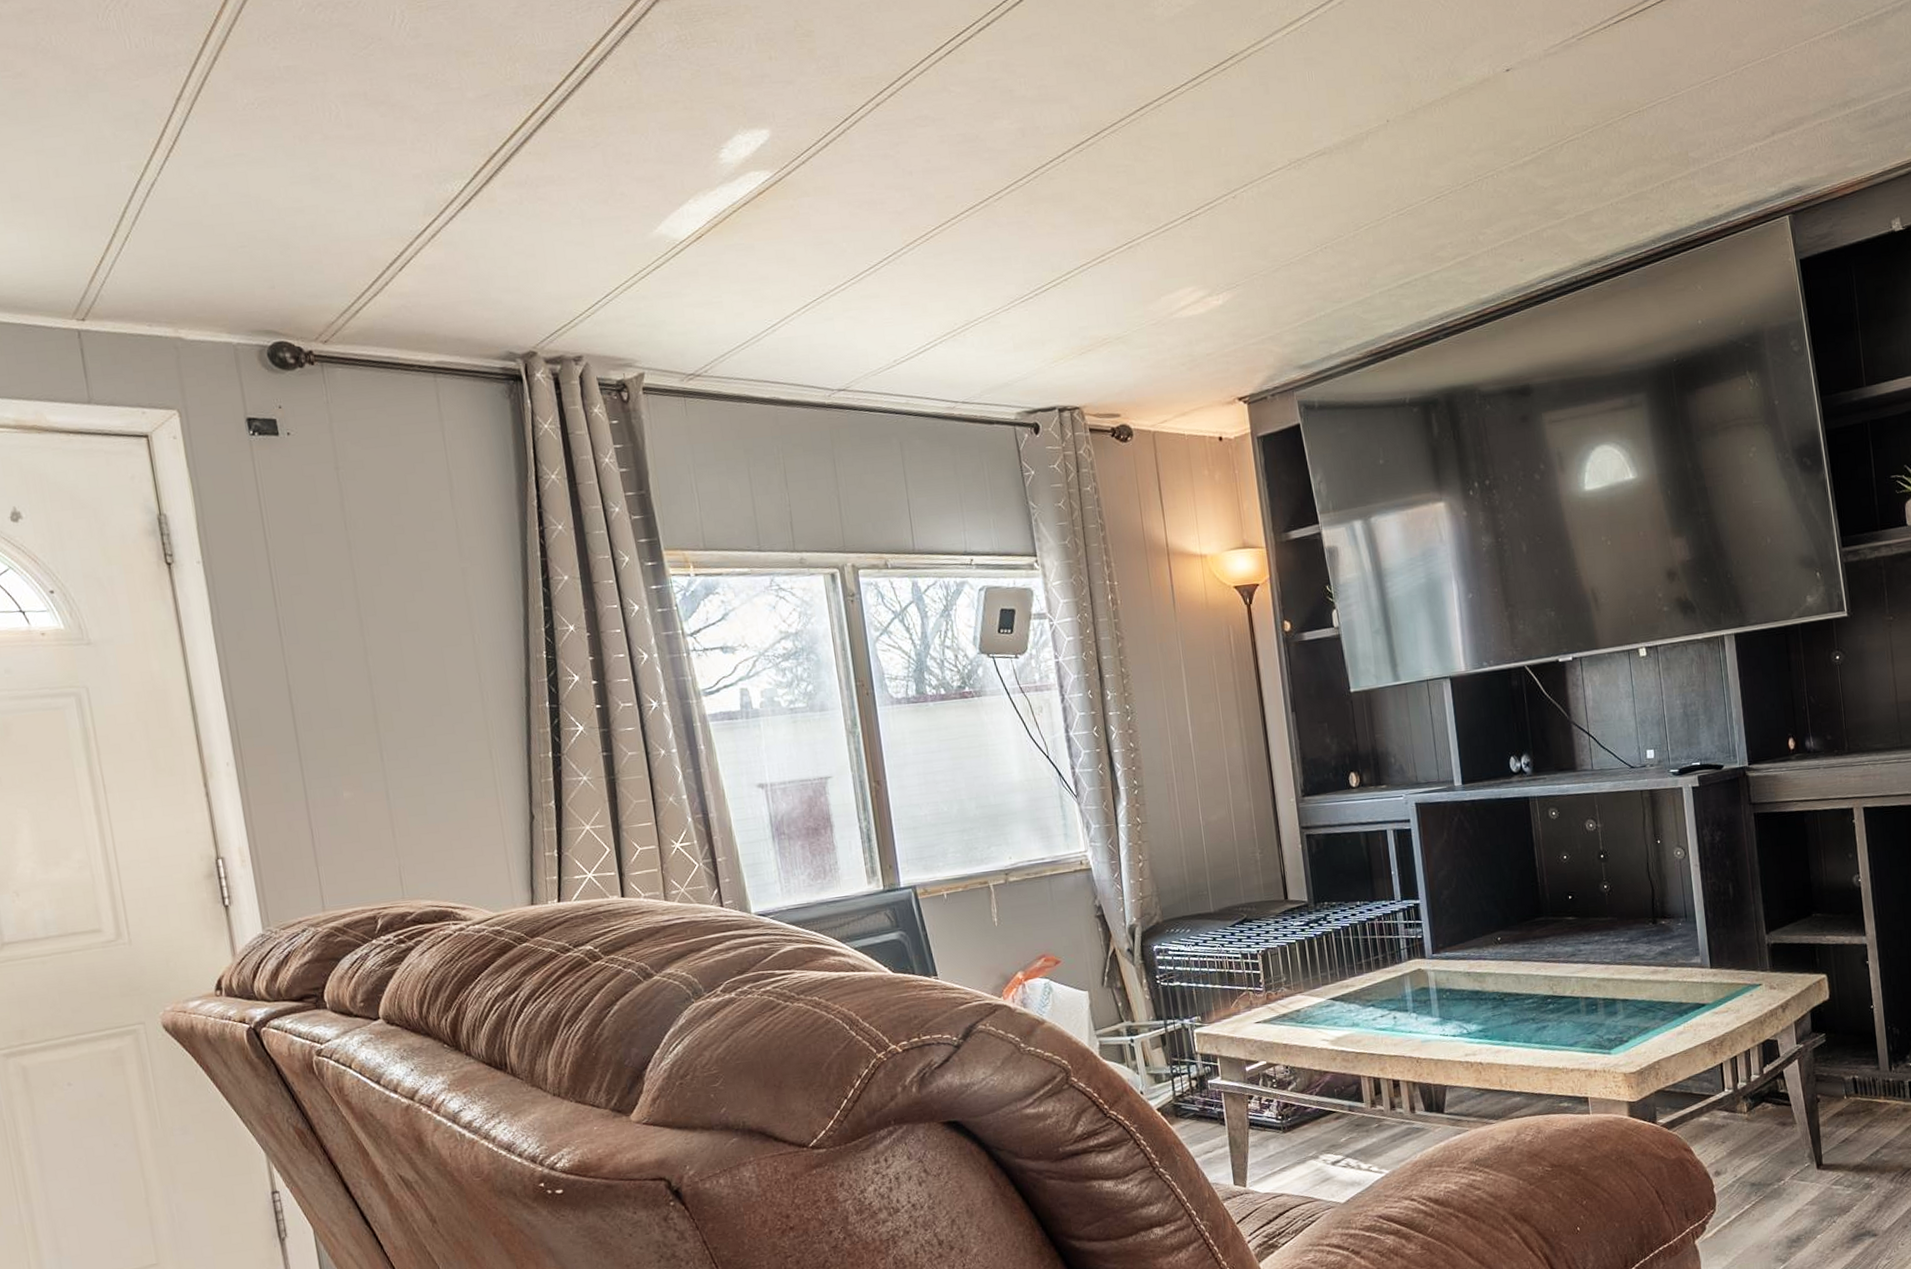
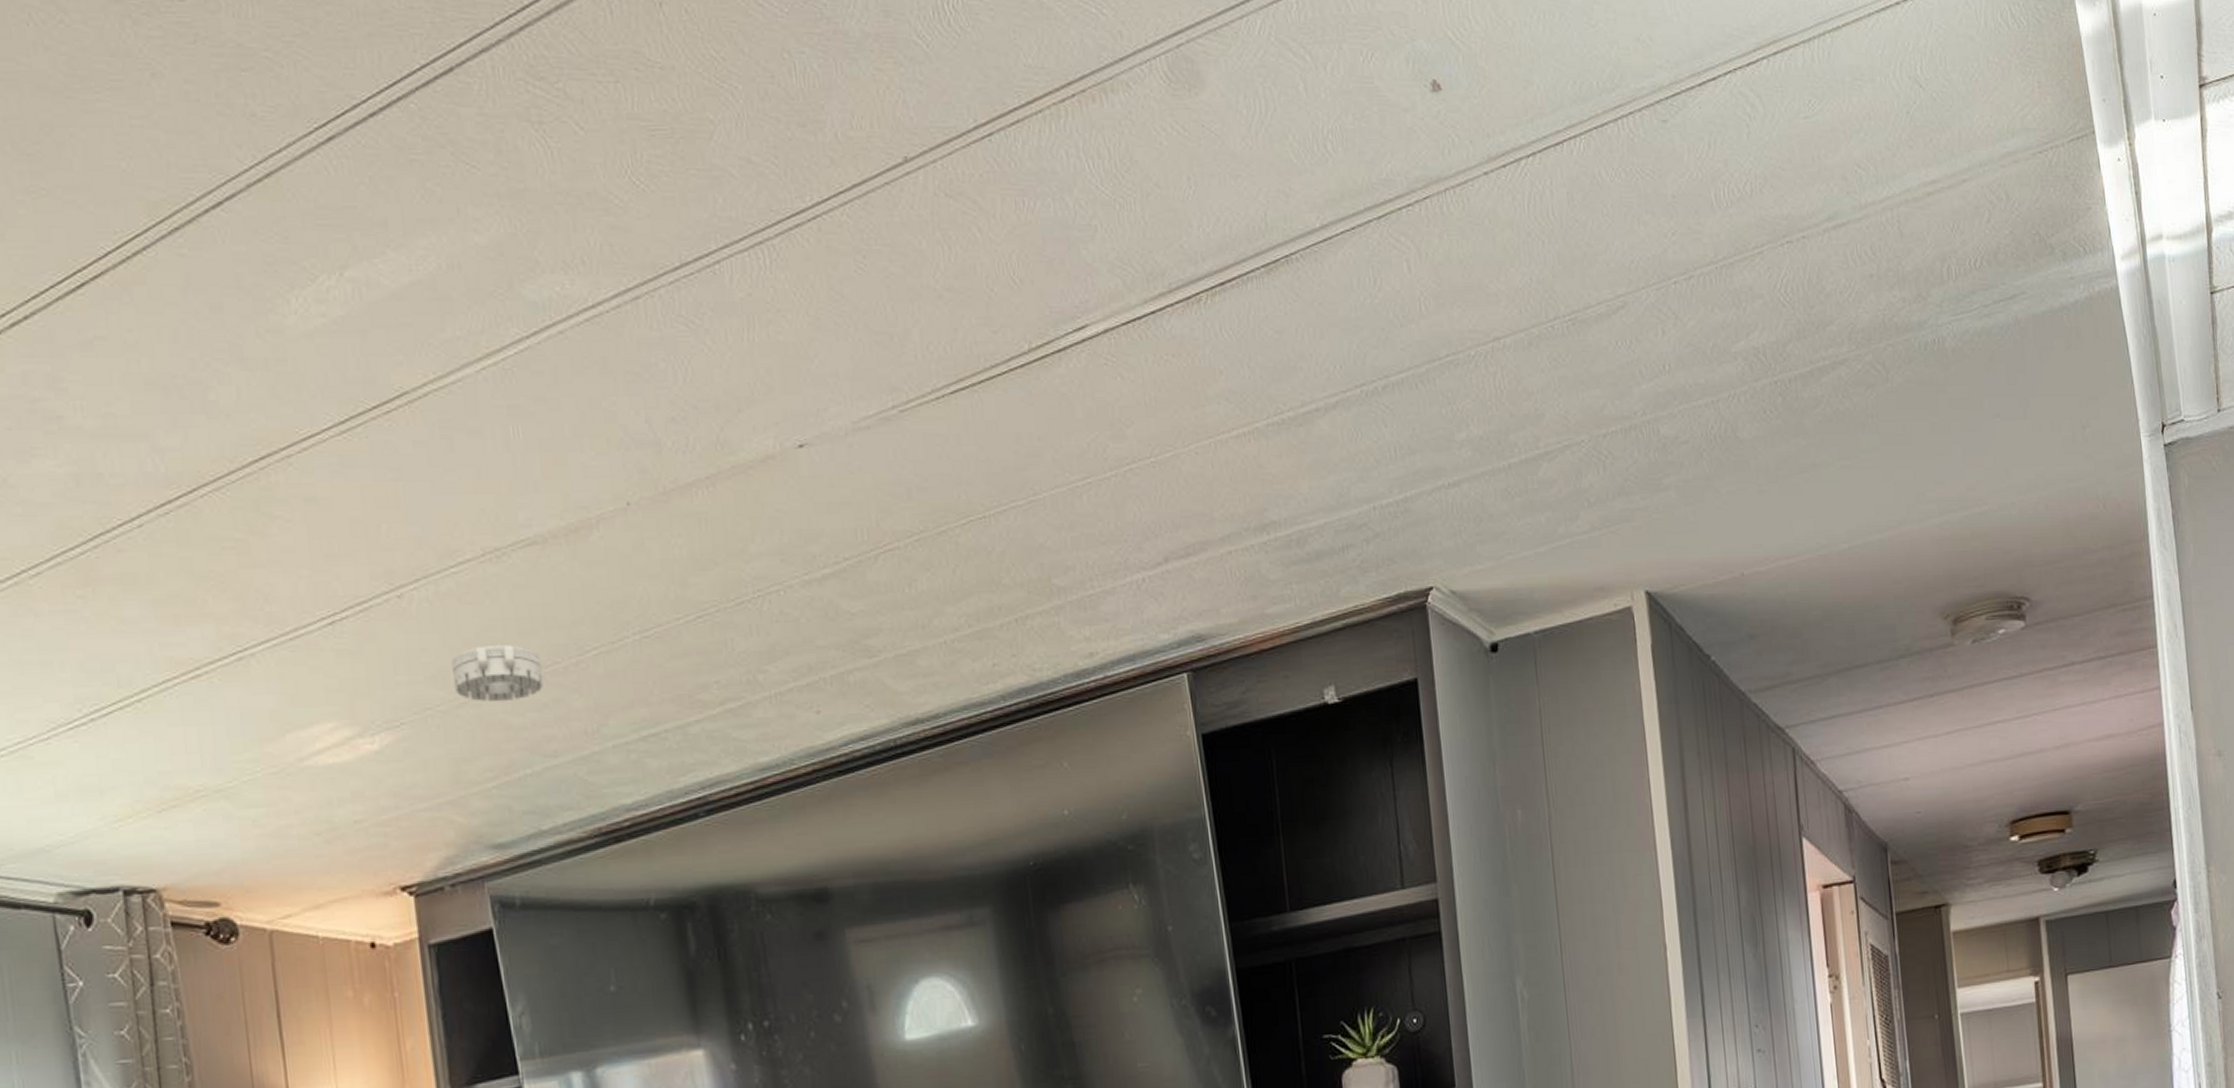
smoke detector: none [1269,225,1332,267] -> present [451,644,544,703]

